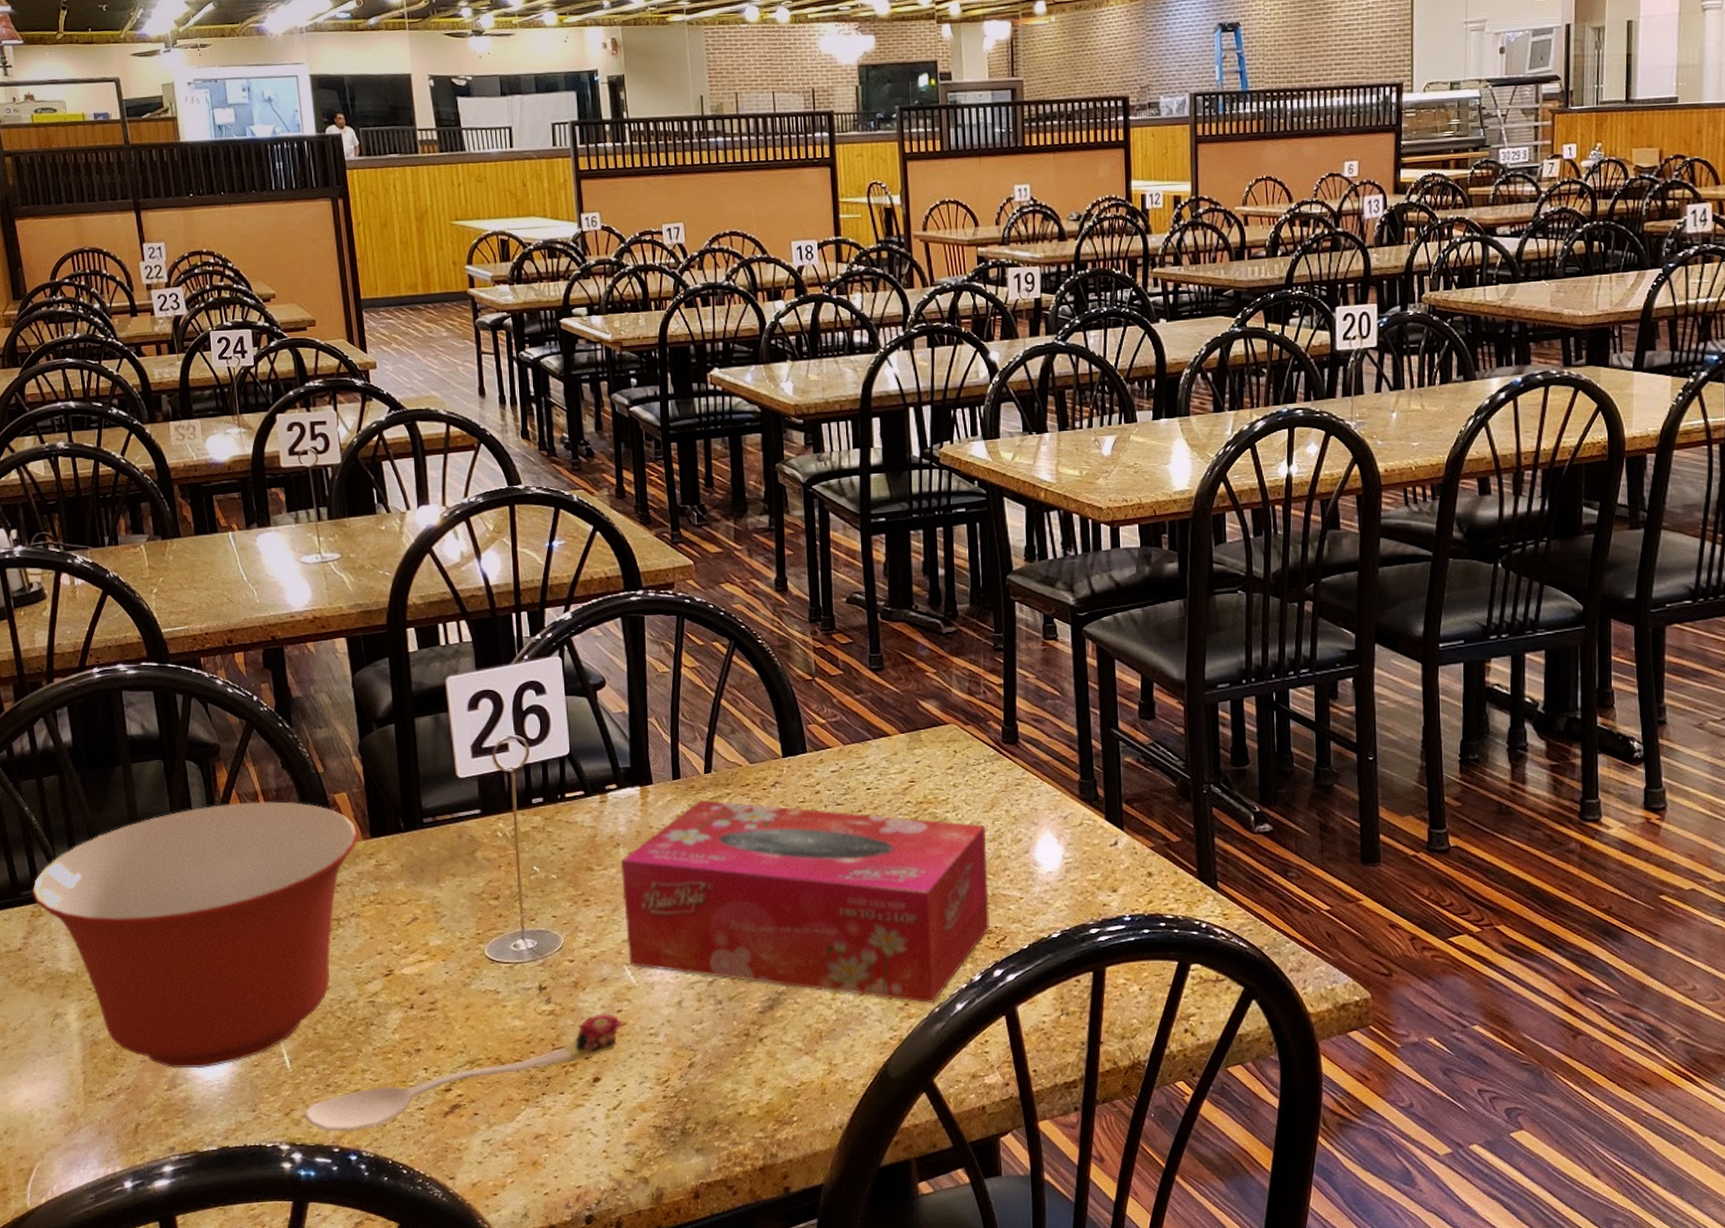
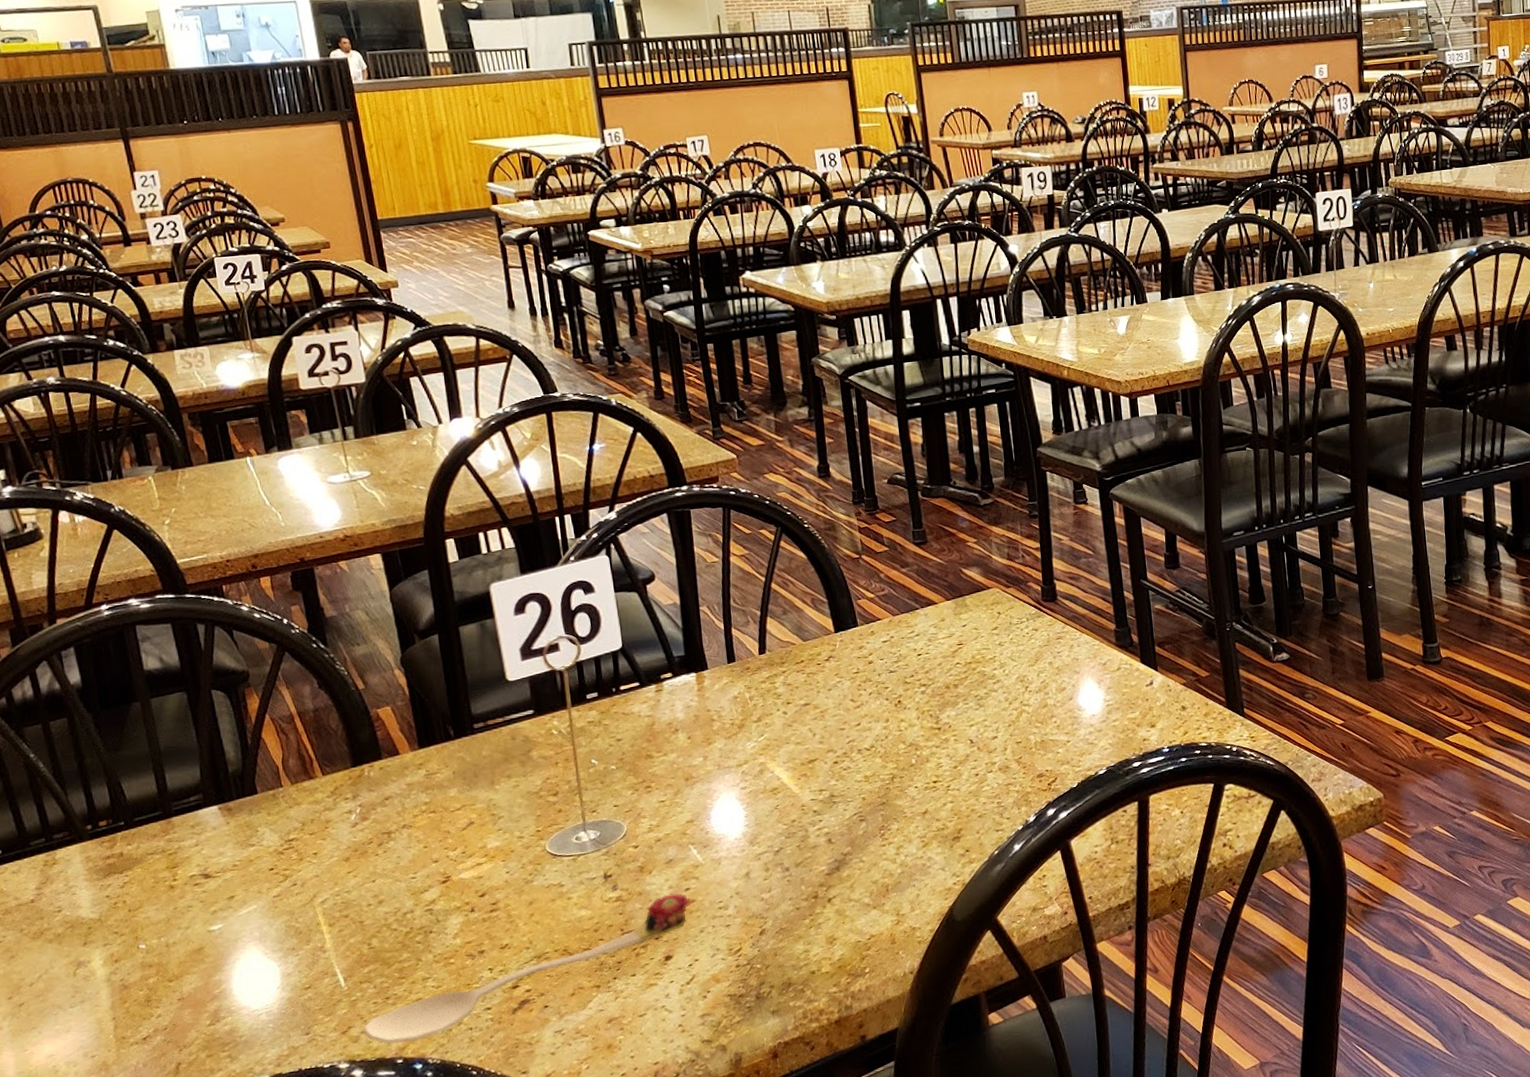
mixing bowl: present [32,801,358,1069] -> none [43,721,406,1002]
tissue box: present [620,800,990,1003] -> none [680,677,1041,848]

